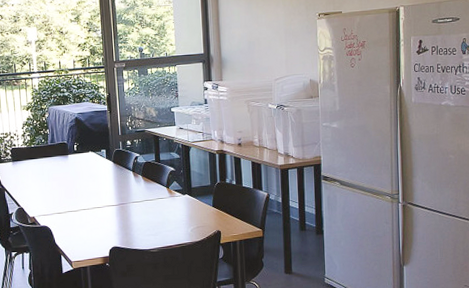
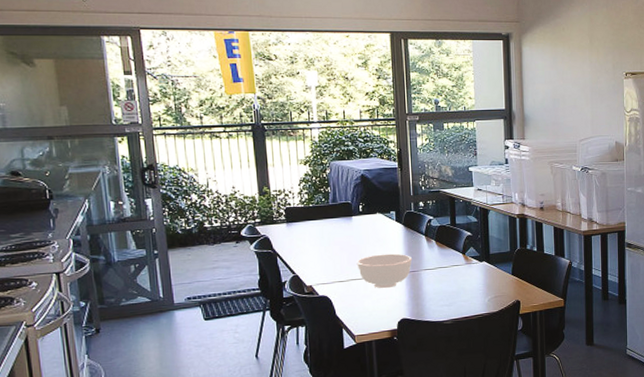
bowl: none [72,188,122,220] -> present [356,253,413,289]

